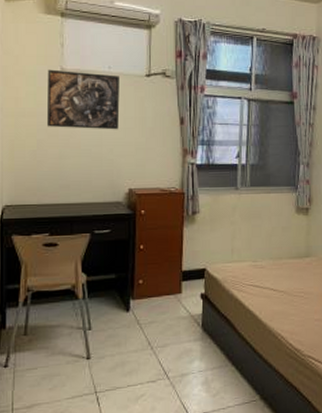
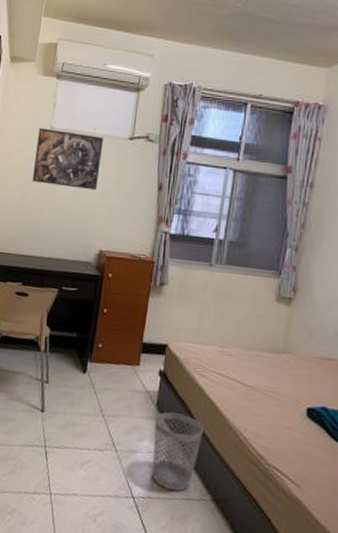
wastebasket: none [202,329,246,400] -> present [151,412,203,492]

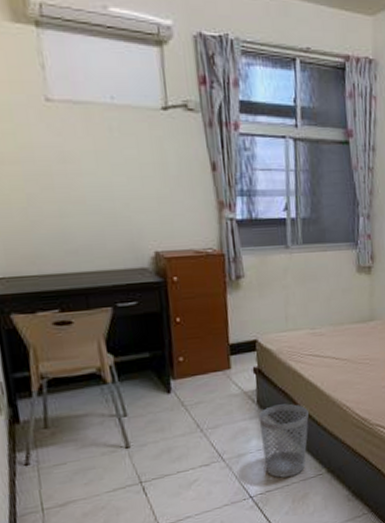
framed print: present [32,128,103,191] -> none [27,100,134,180]

